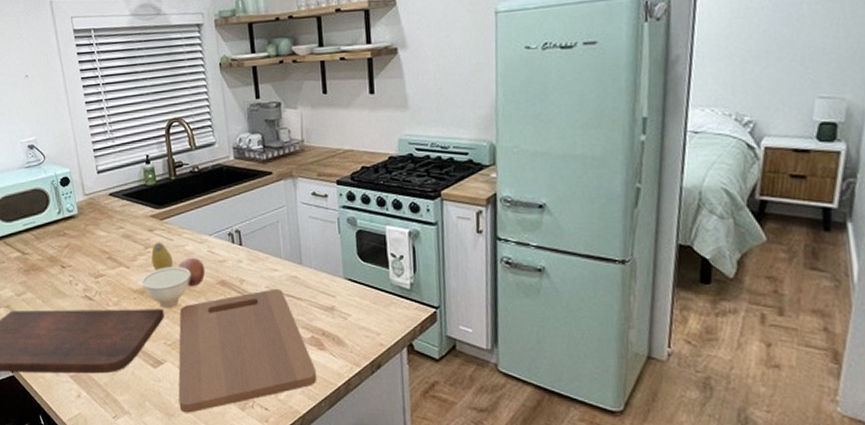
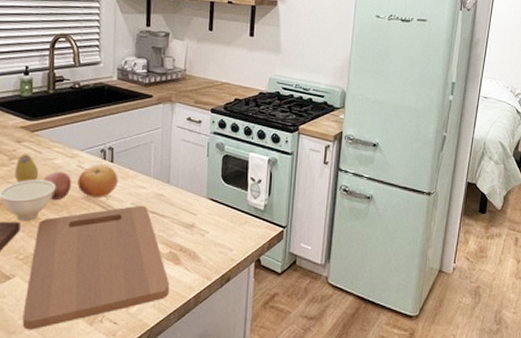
fruit: none [210,248,250,282] -> present [77,165,118,197]

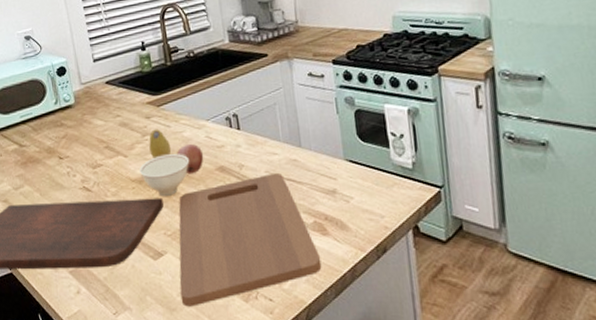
fruit: present [77,165,118,197] -> none [208,133,248,168]

